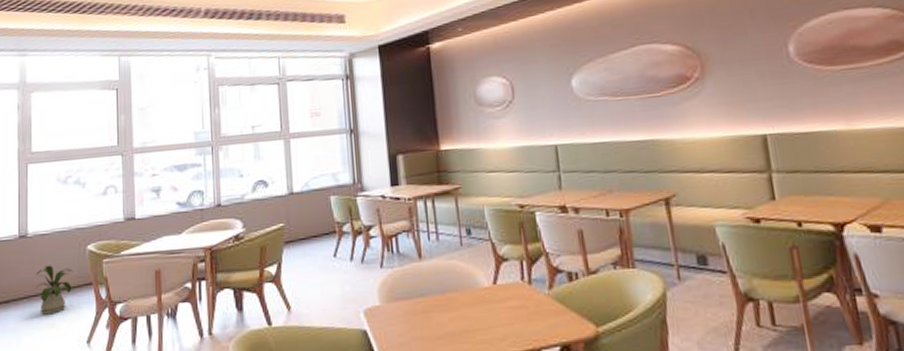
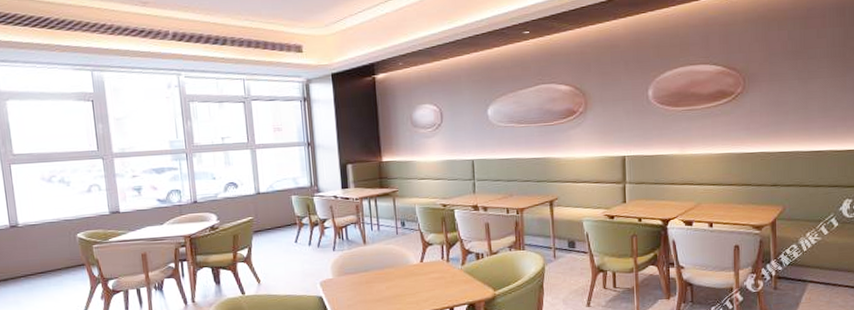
house plant: present [36,265,73,315] -> none [30,250,66,290]

